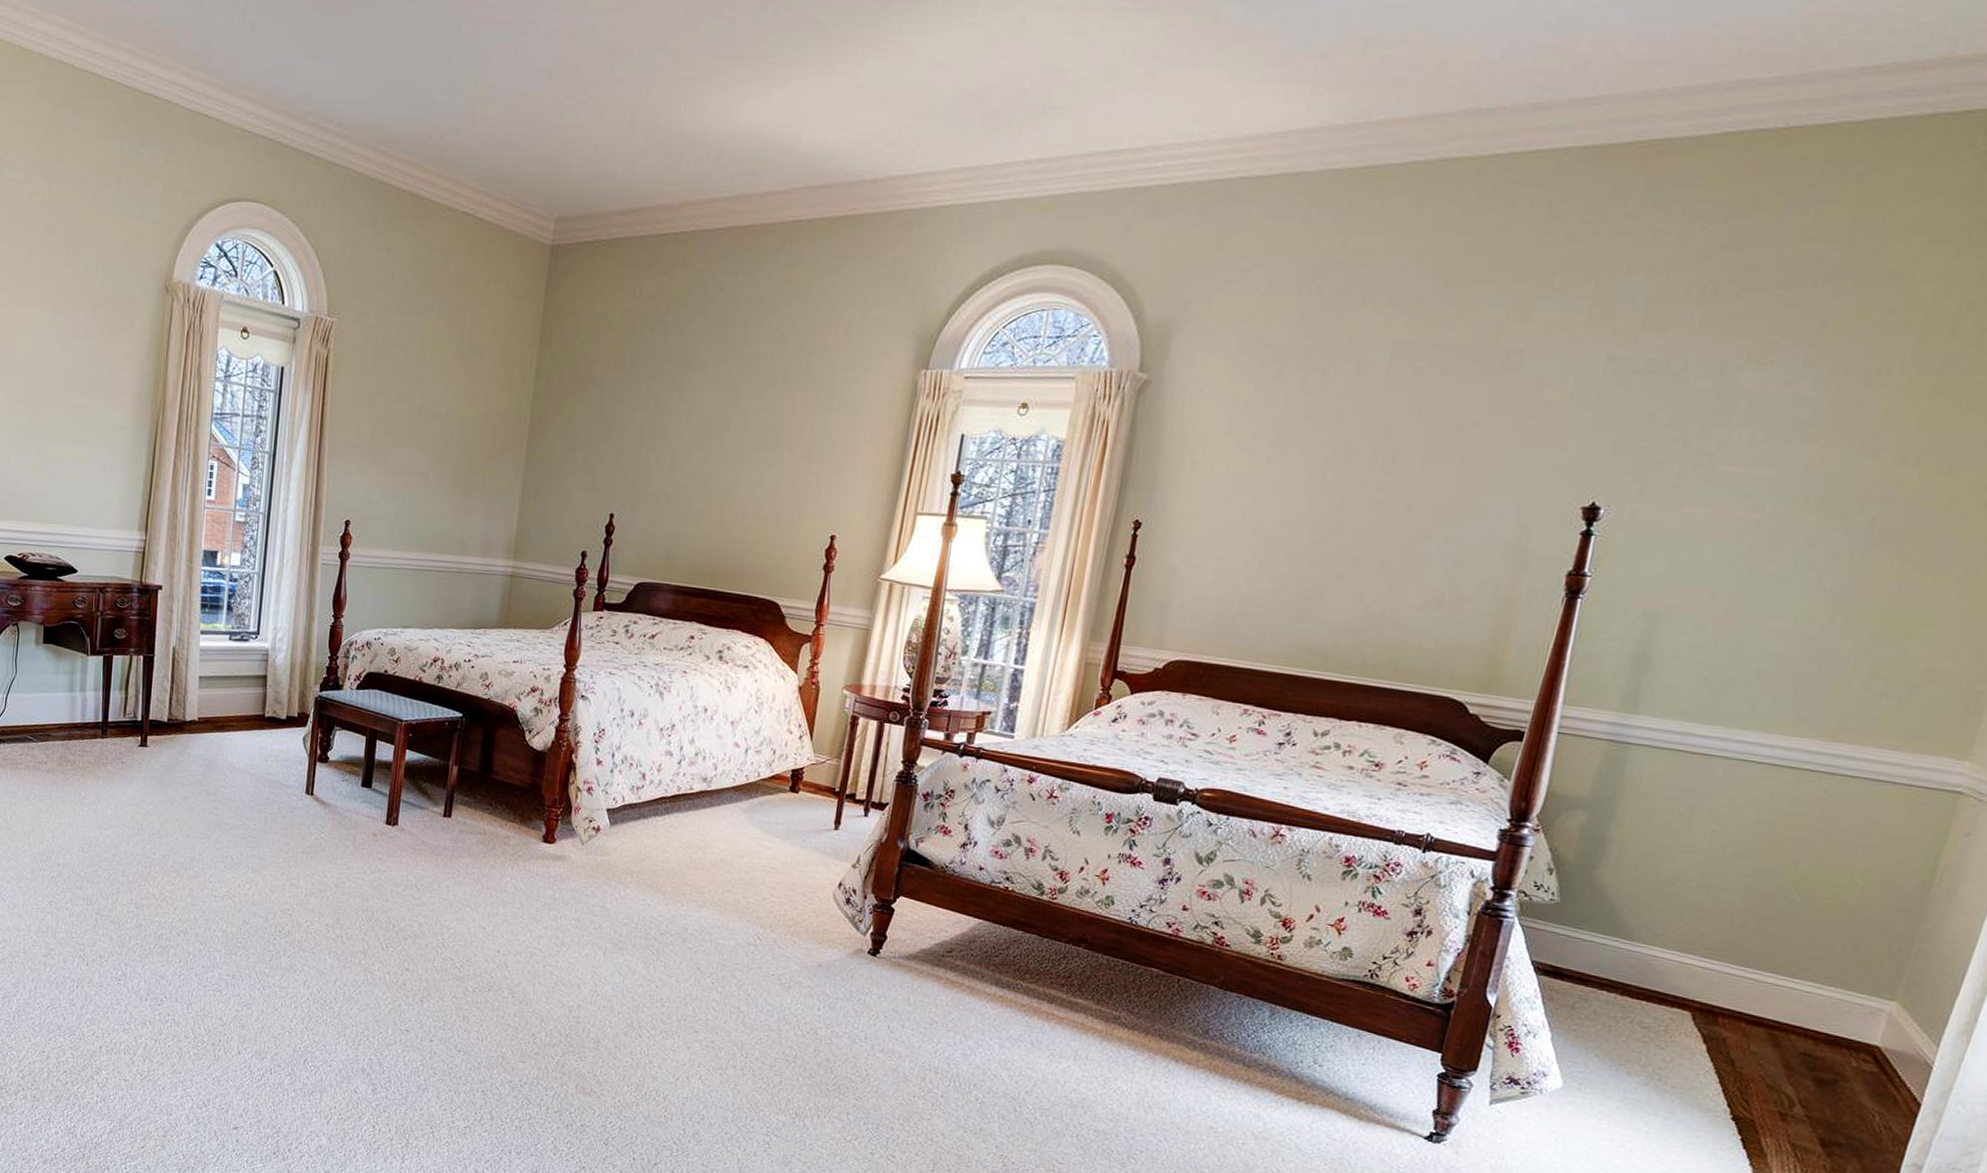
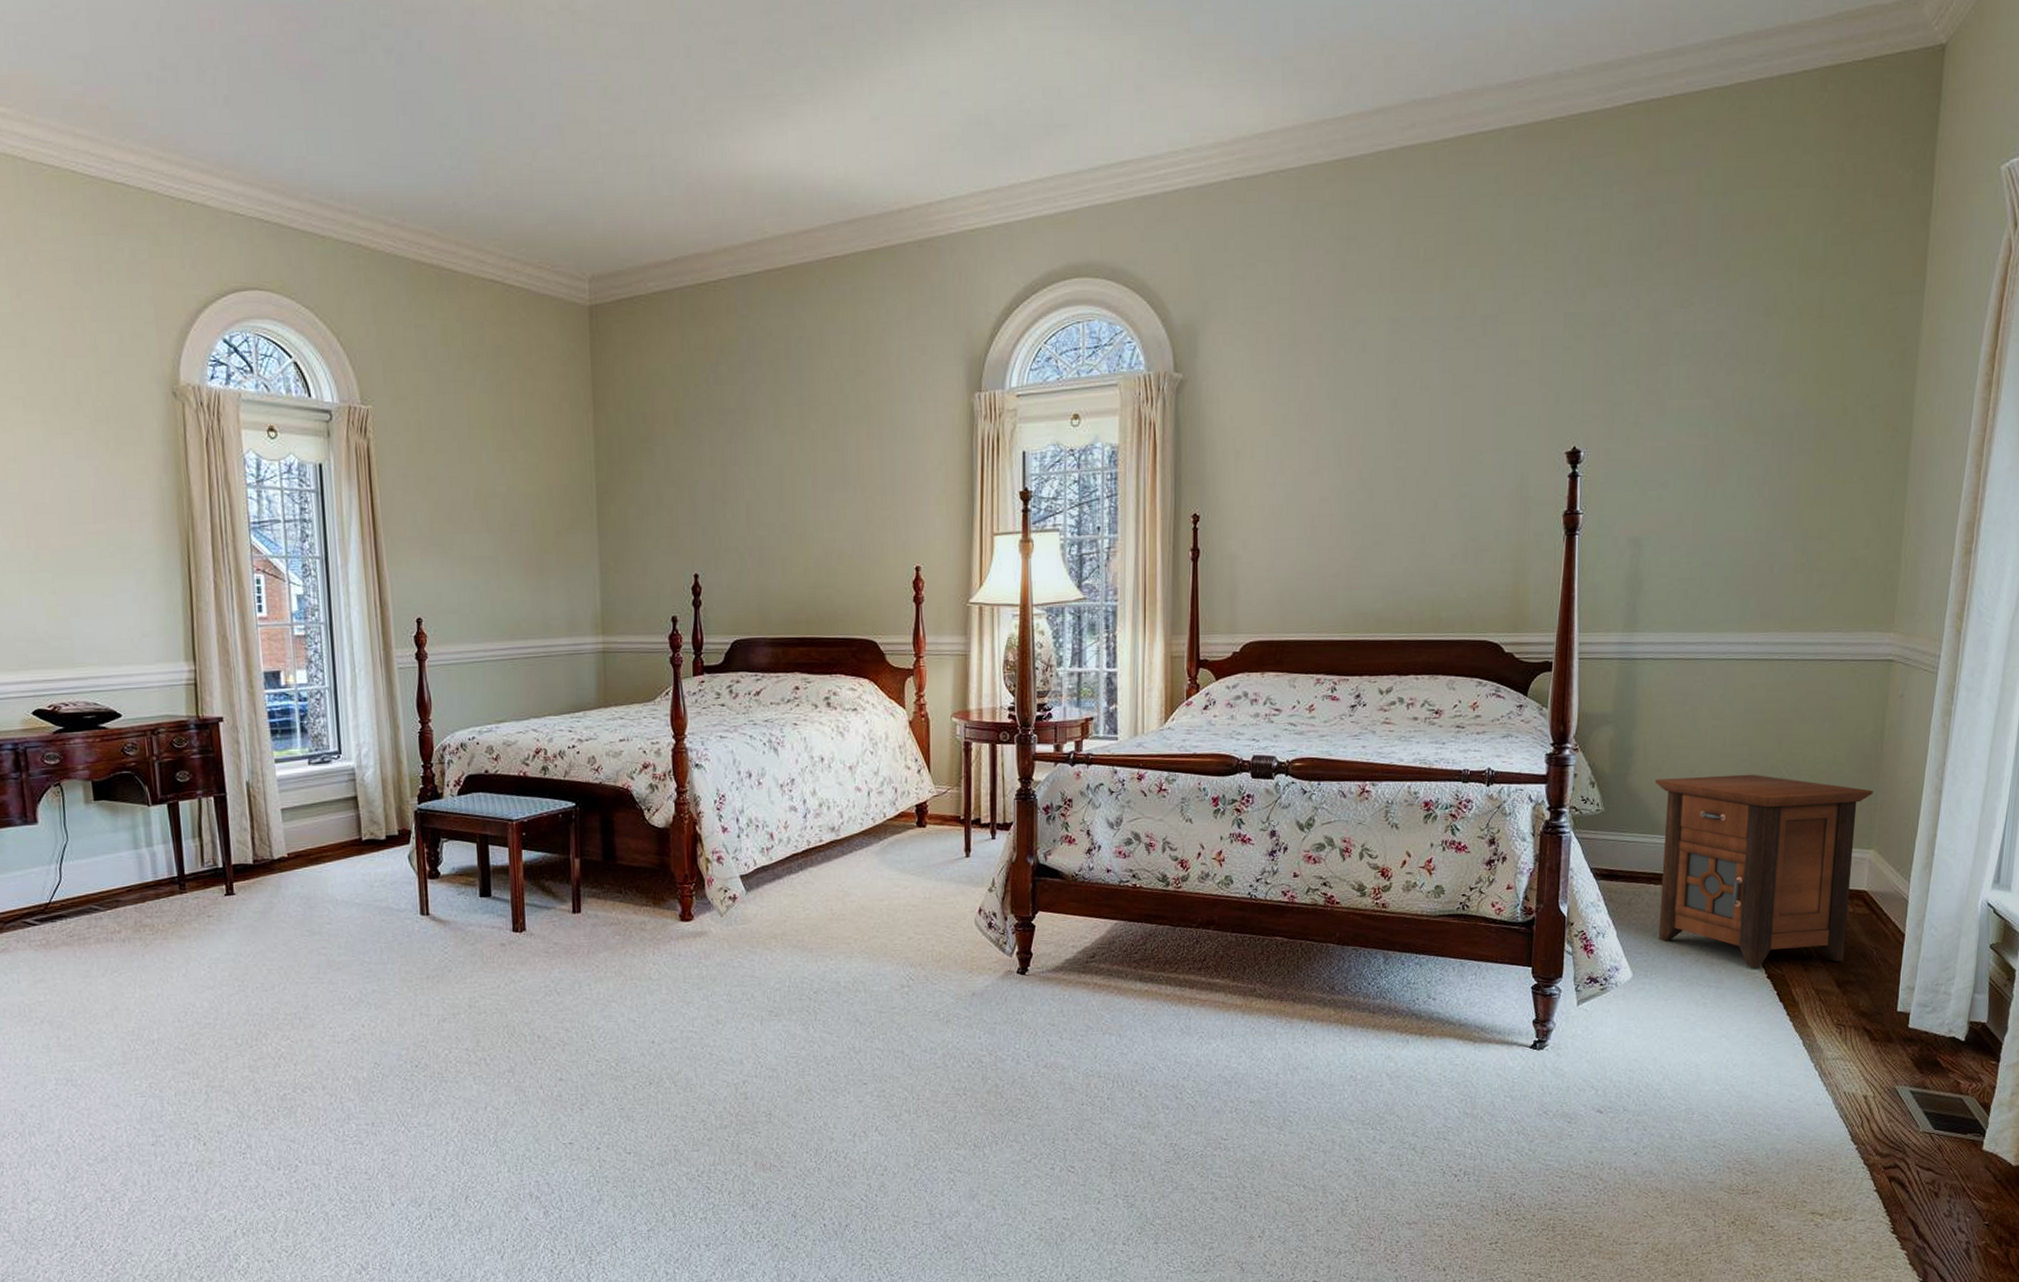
nightstand: none [1601,878,1909,1120] -> present [1654,774,1873,968]

